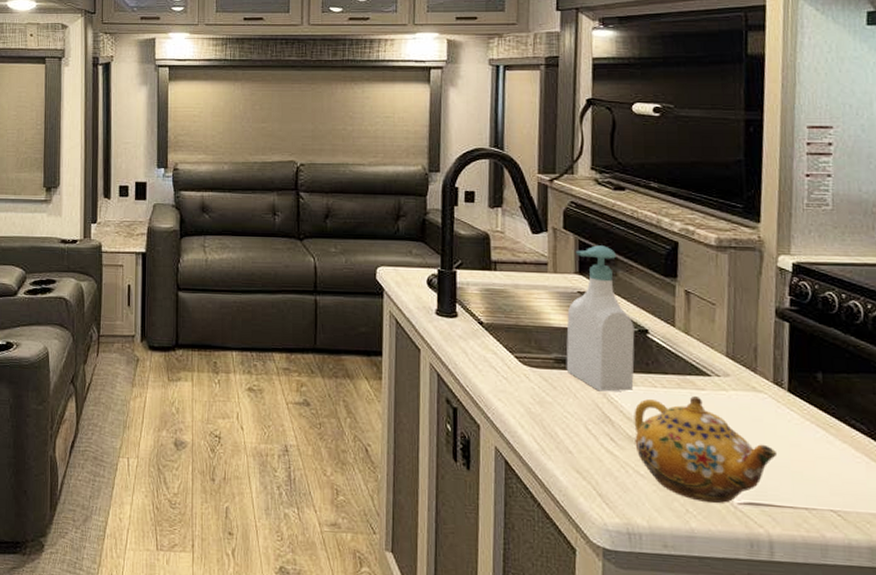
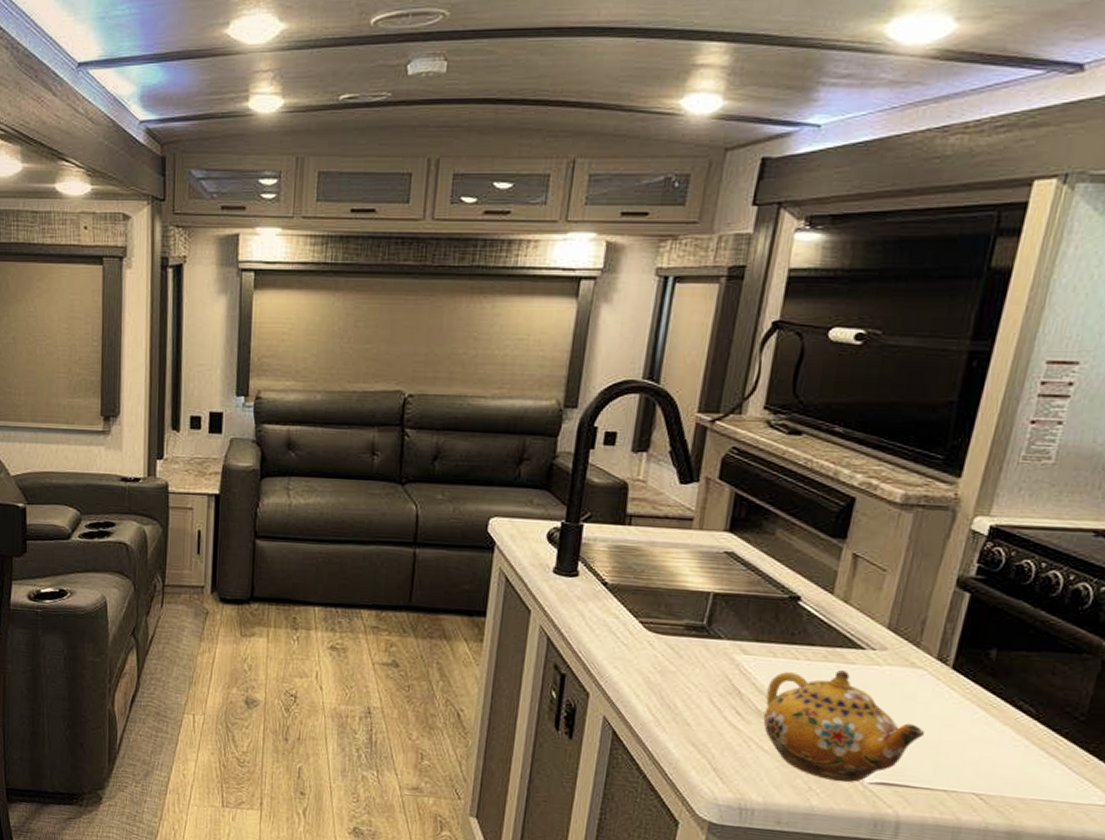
soap bottle: present [566,245,635,392] -> none [697,499,786,663]

